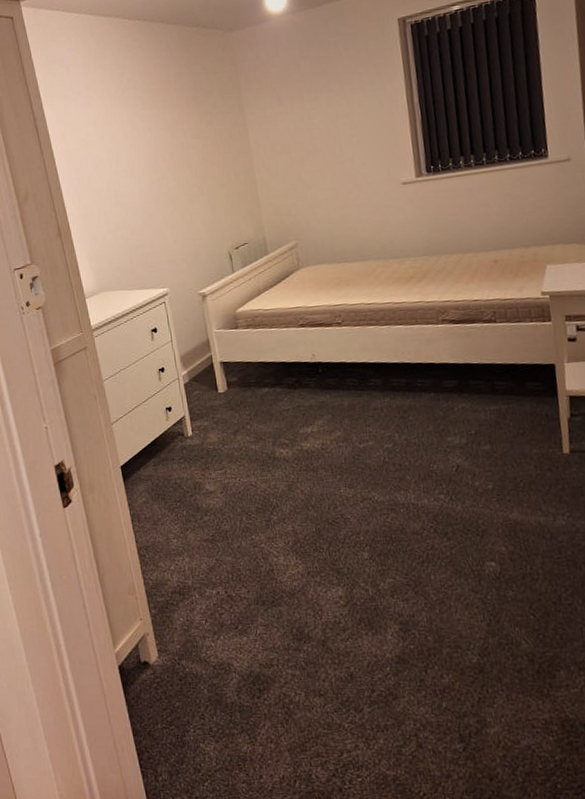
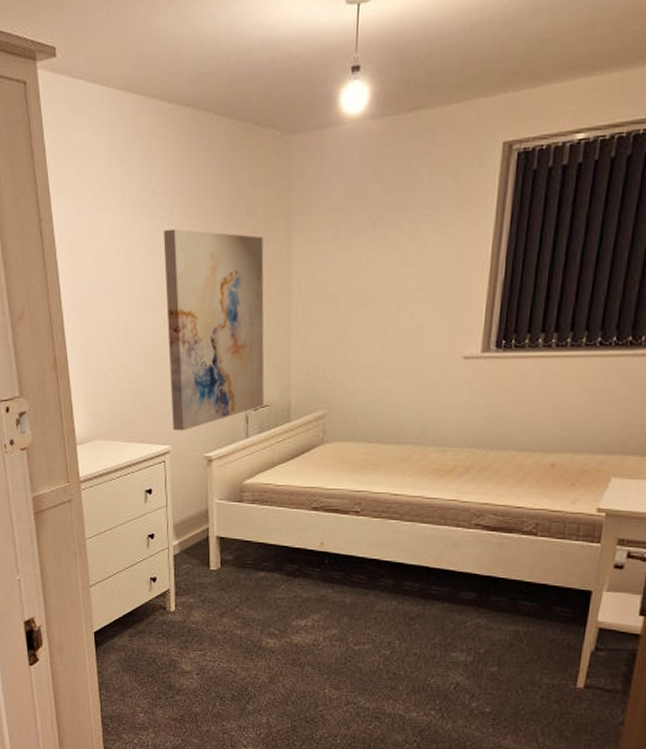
wall art: none [138,110,243,275] -> present [163,228,265,431]

